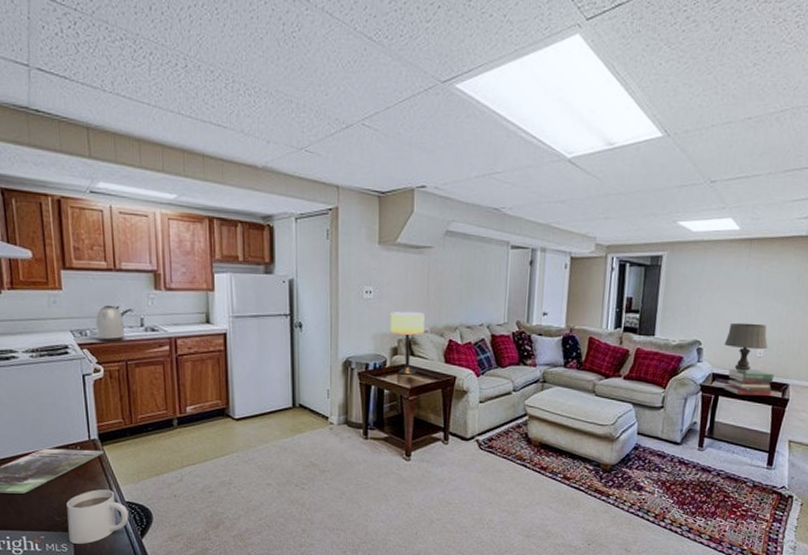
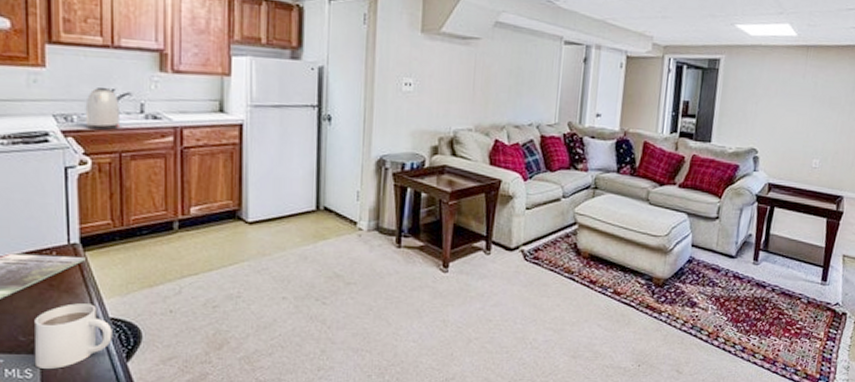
table lamp: present [390,312,425,375] -> none [430,107,469,177]
table lamp: present [724,322,768,371] -> none [780,131,824,182]
books: present [724,369,775,396] -> none [779,179,830,208]

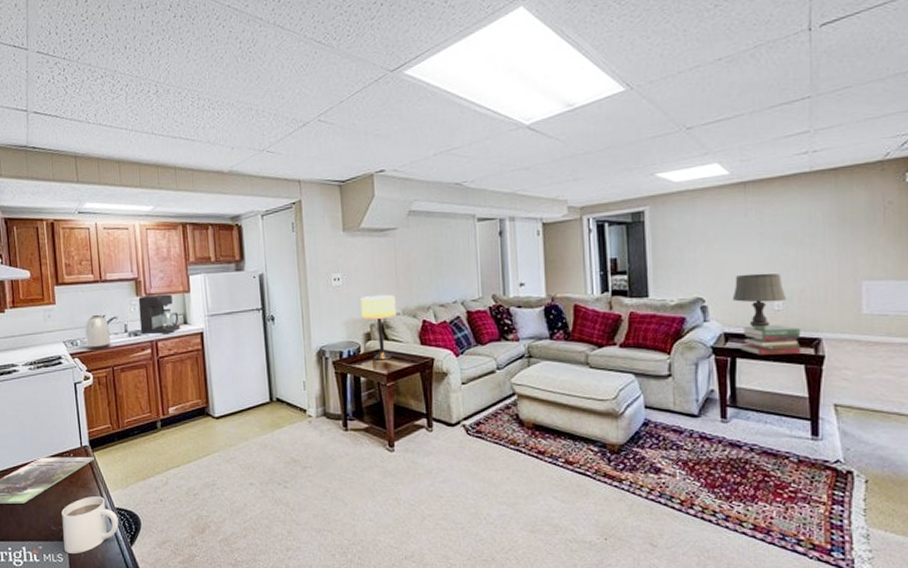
coffee maker: none [162,72,215,121] -> present [138,294,181,335]
table lamp: none [430,107,469,177] -> present [360,295,396,360]
books: none [779,179,830,208] -> present [741,325,801,355]
table lamp: none [780,131,824,182] -> present [732,273,787,328]

